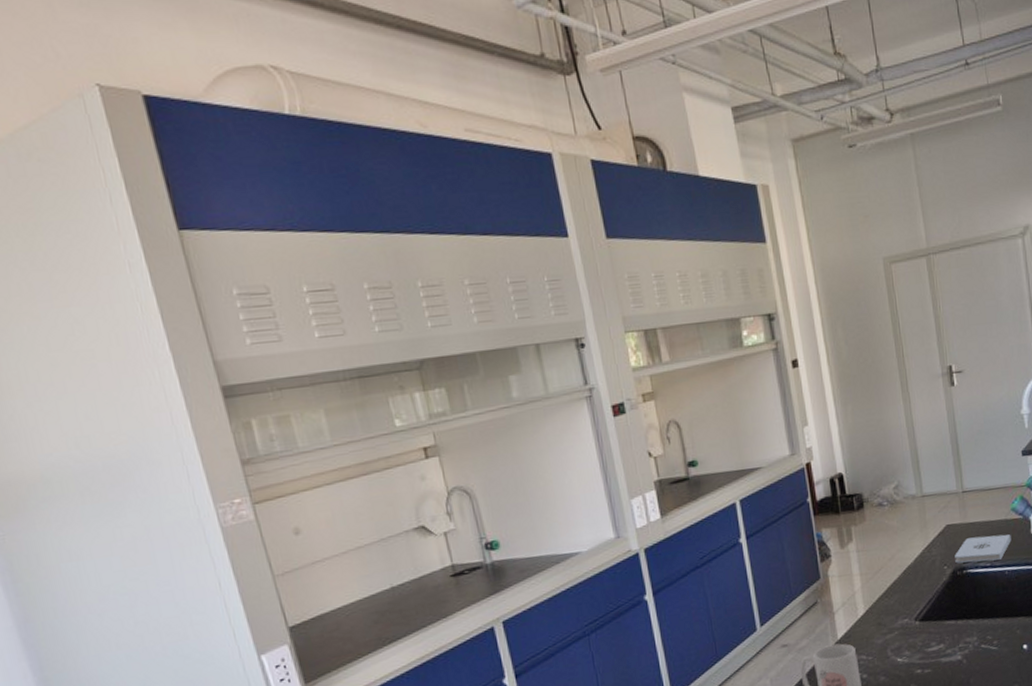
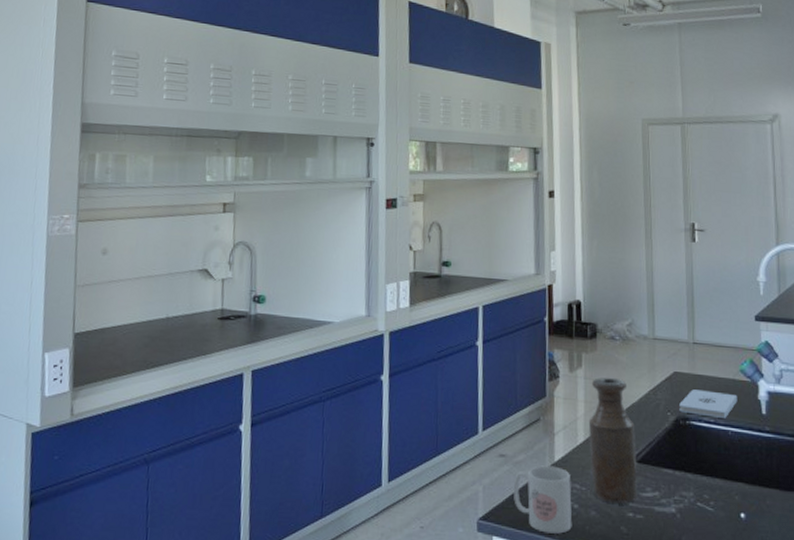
bottle: none [864,544,924,666] -> present [588,377,638,505]

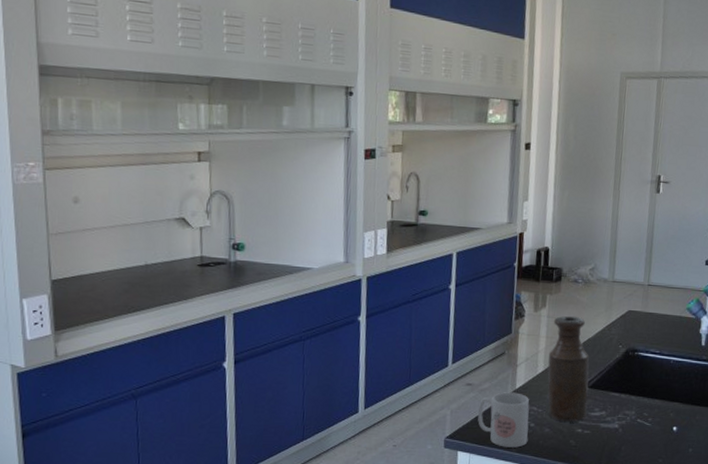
notepad: present [679,389,738,420] -> none [630,325,682,351]

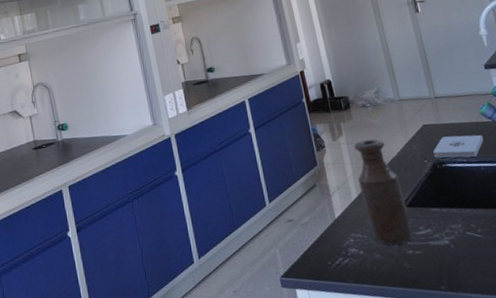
mug: present [477,392,530,448] -> none [304,222,362,280]
notepad: none [630,325,682,351] -> present [433,134,484,158]

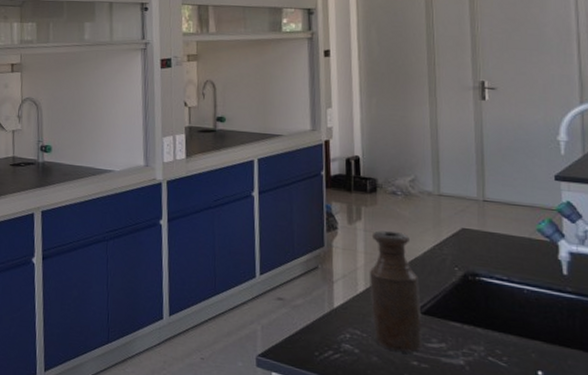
notepad: present [433,134,484,158] -> none [468,246,534,278]

